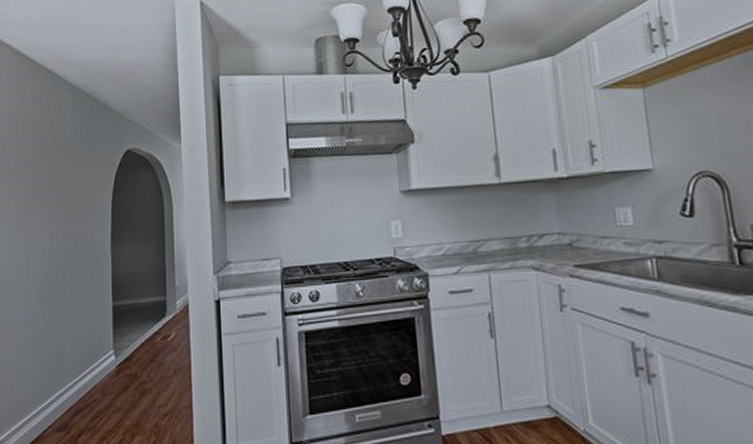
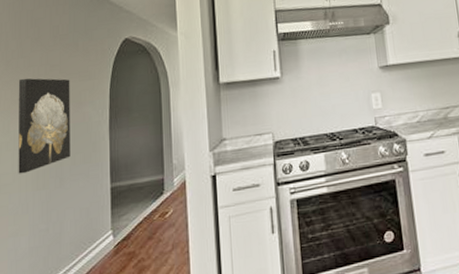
wall art: none [21,187,73,286] -> present [18,78,71,174]

